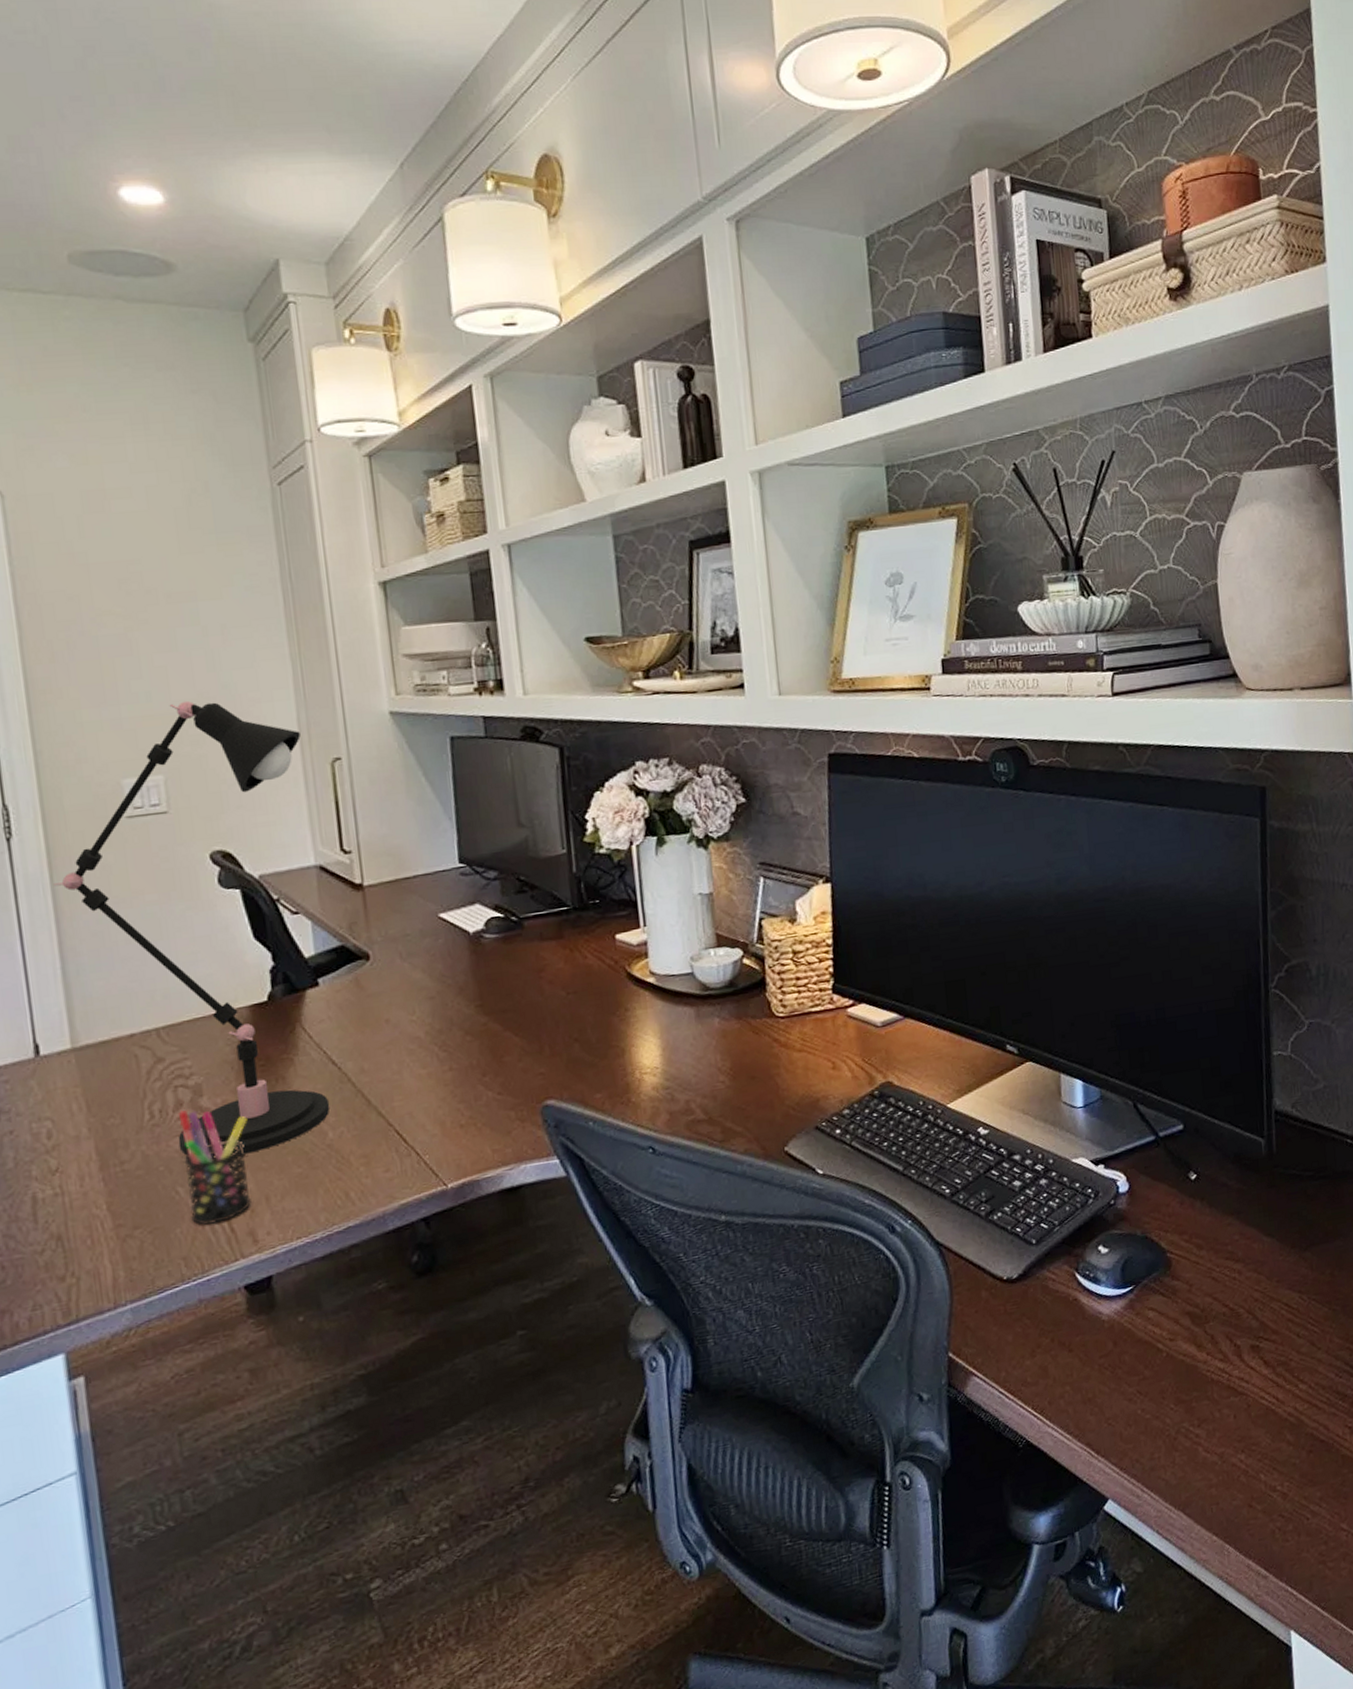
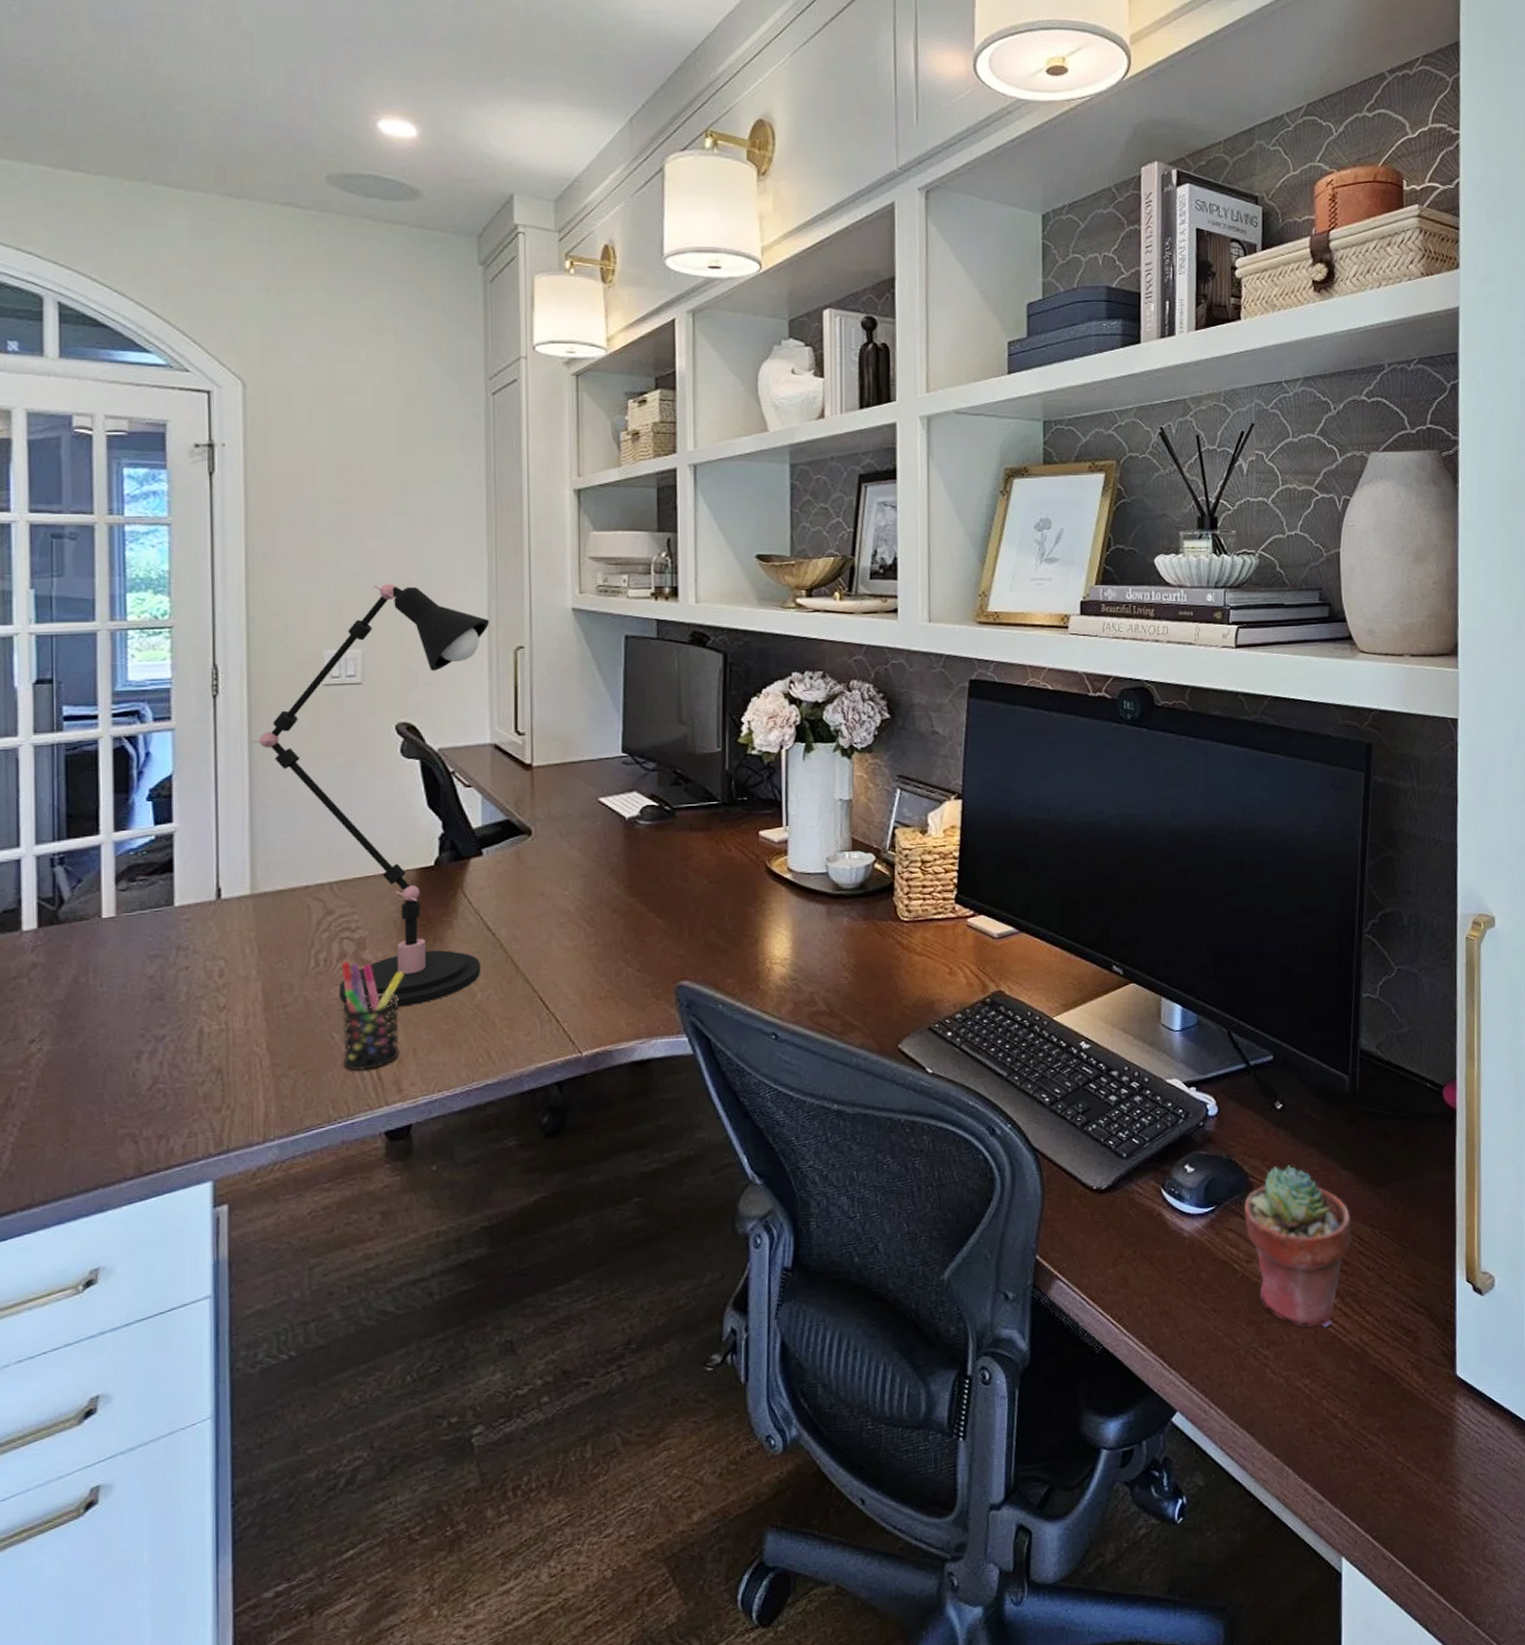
potted succulent: none [1163,1236,1279,1402] -> present [1243,1165,1352,1328]

